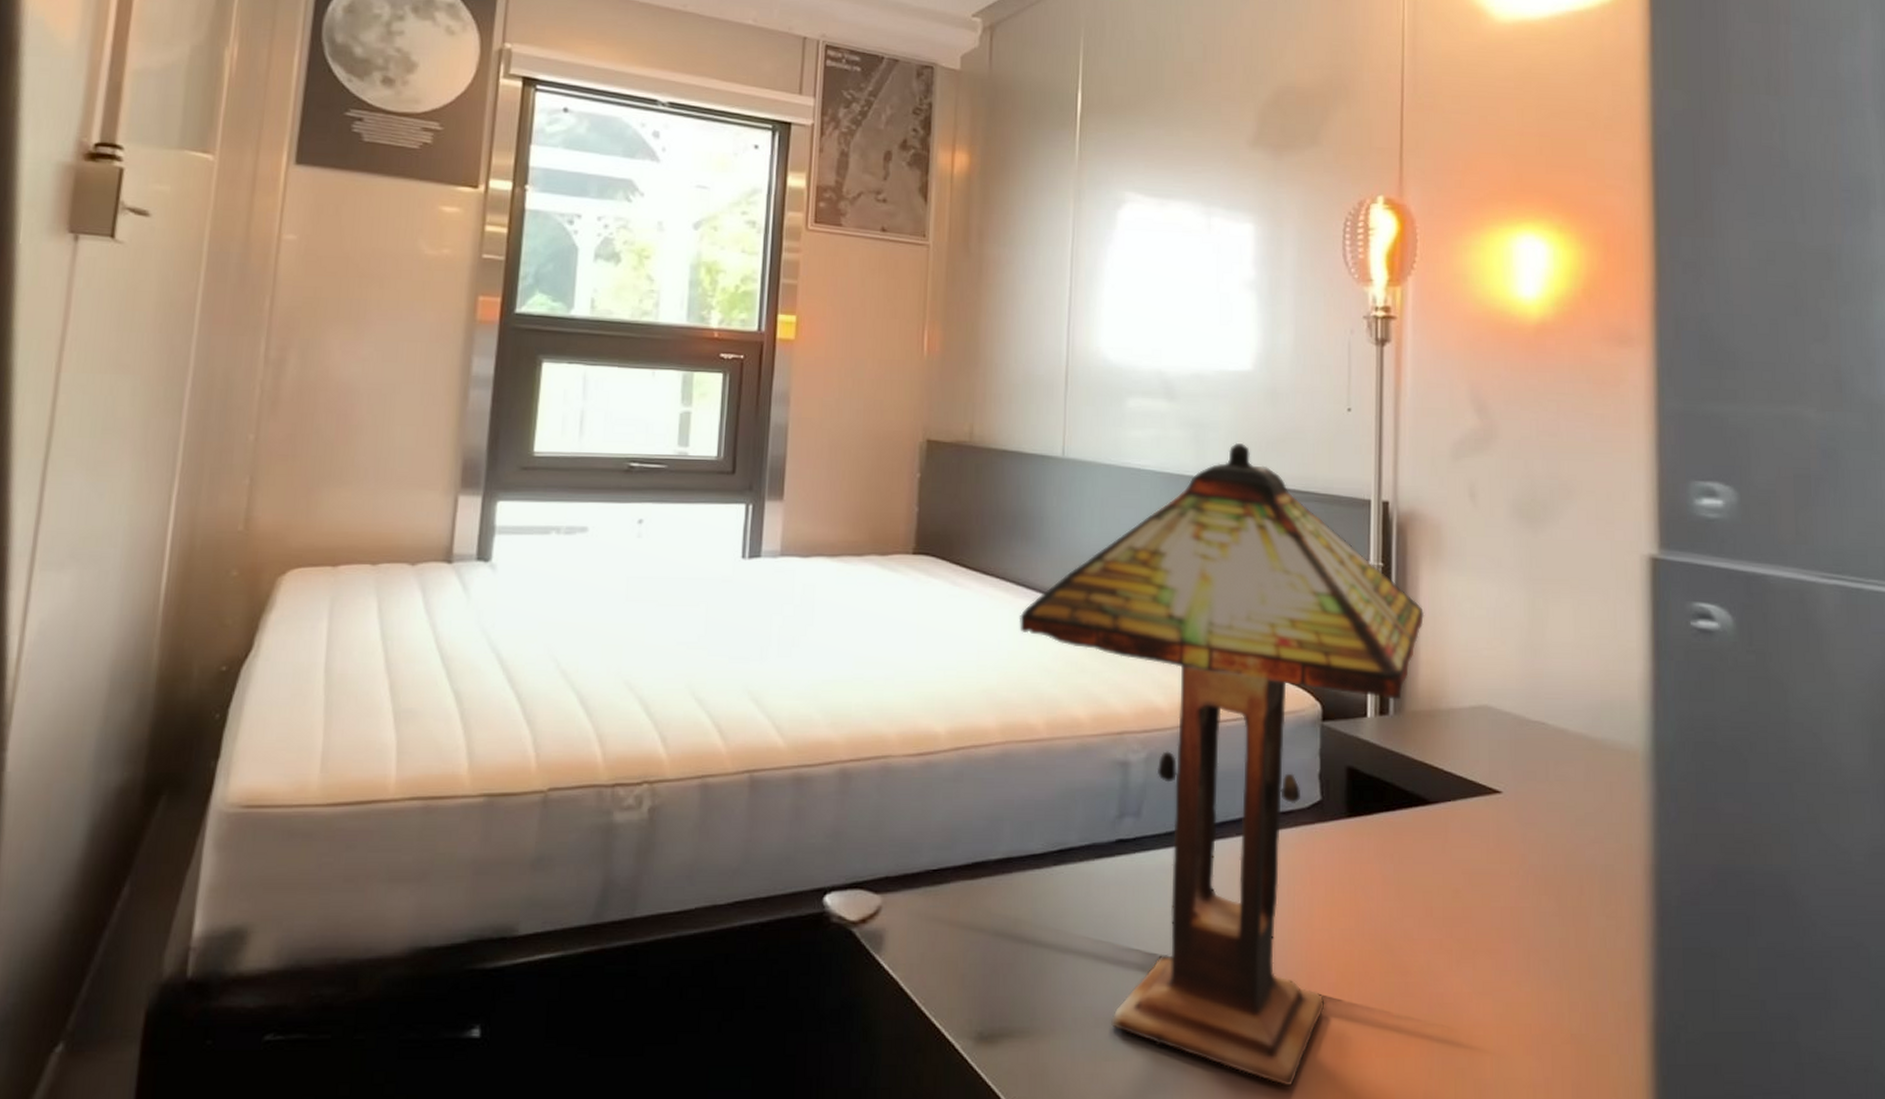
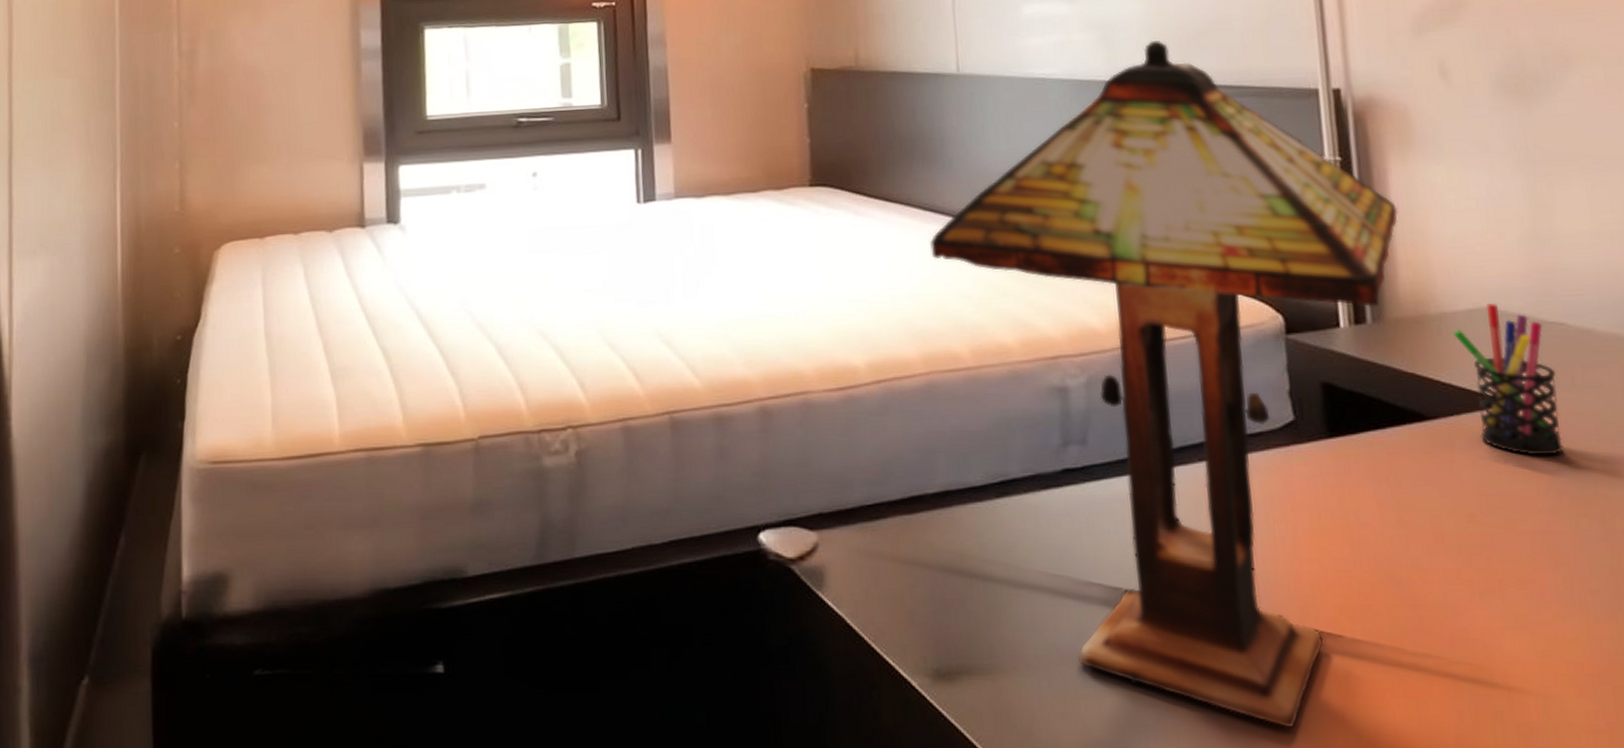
pen holder: none [1457,702,1535,839] -> present [1452,303,1565,456]

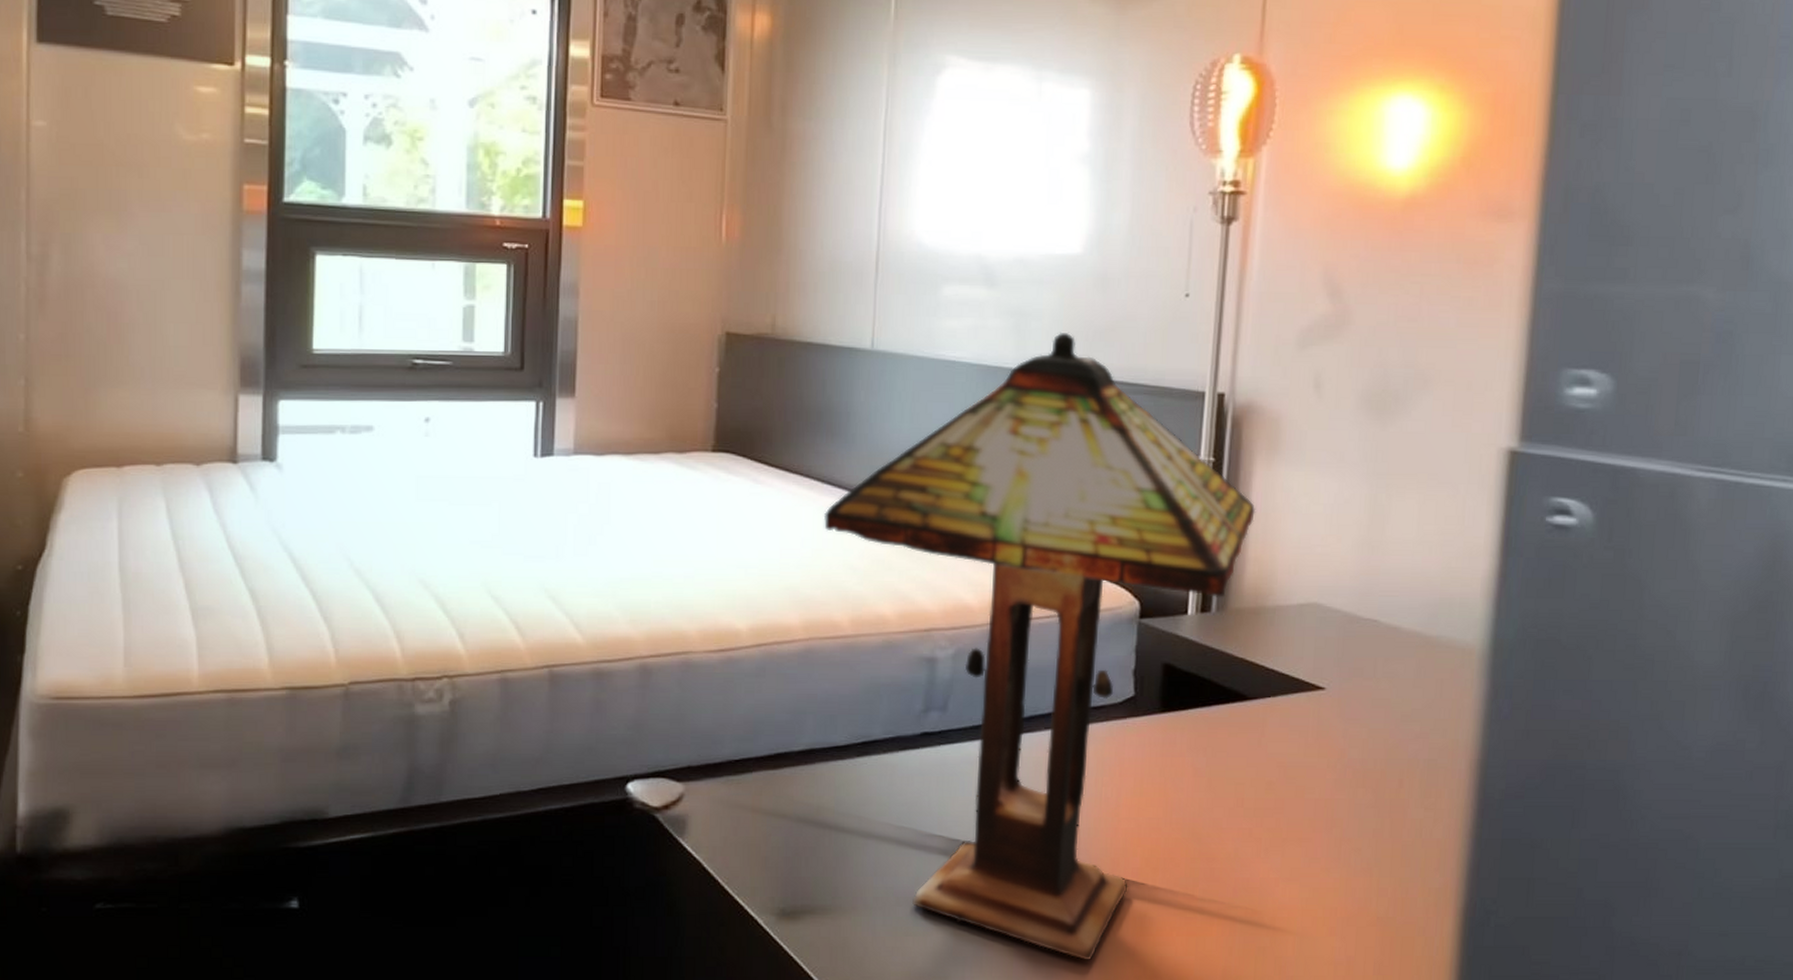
pen holder: present [1452,303,1565,456] -> none [1283,600,1363,734]

